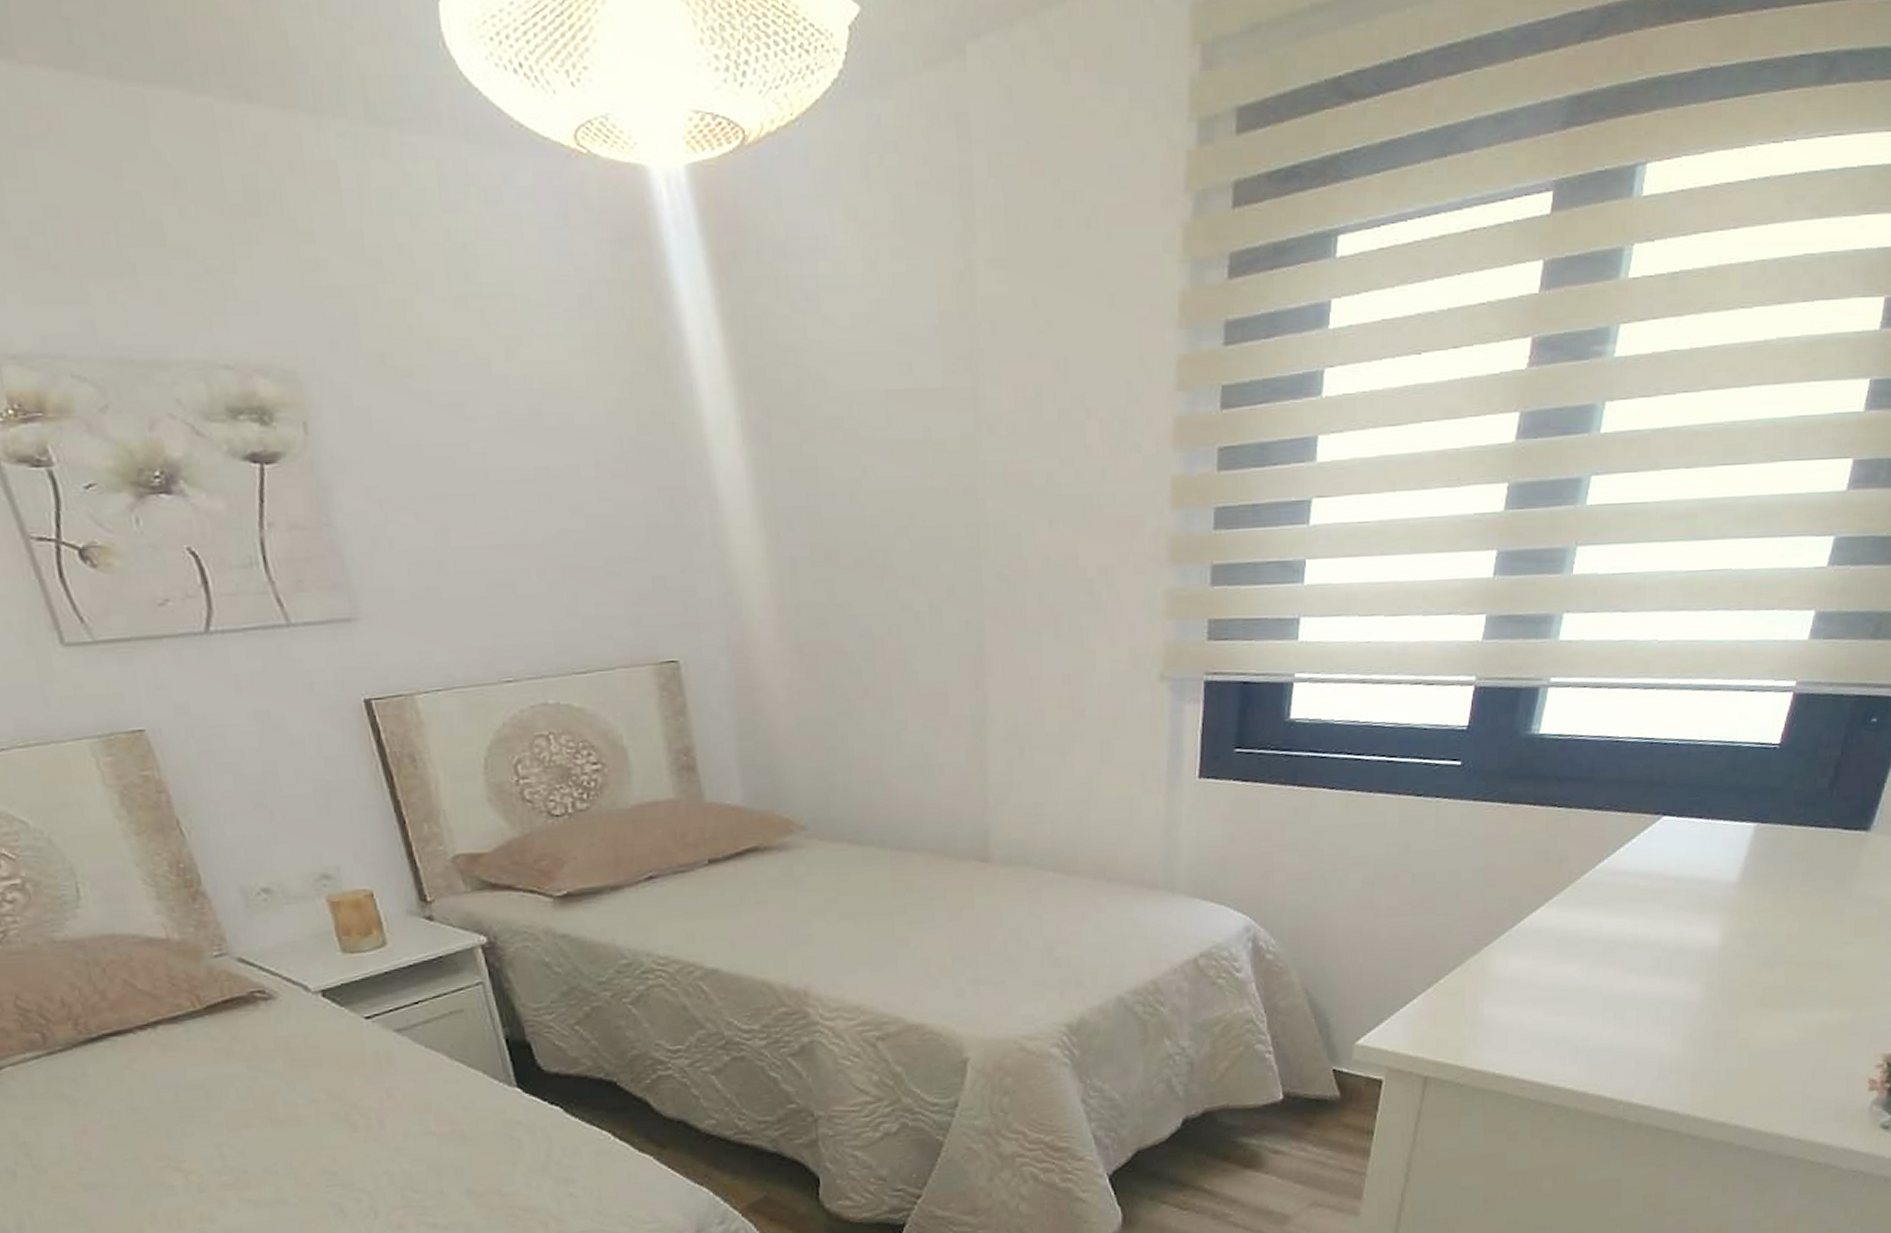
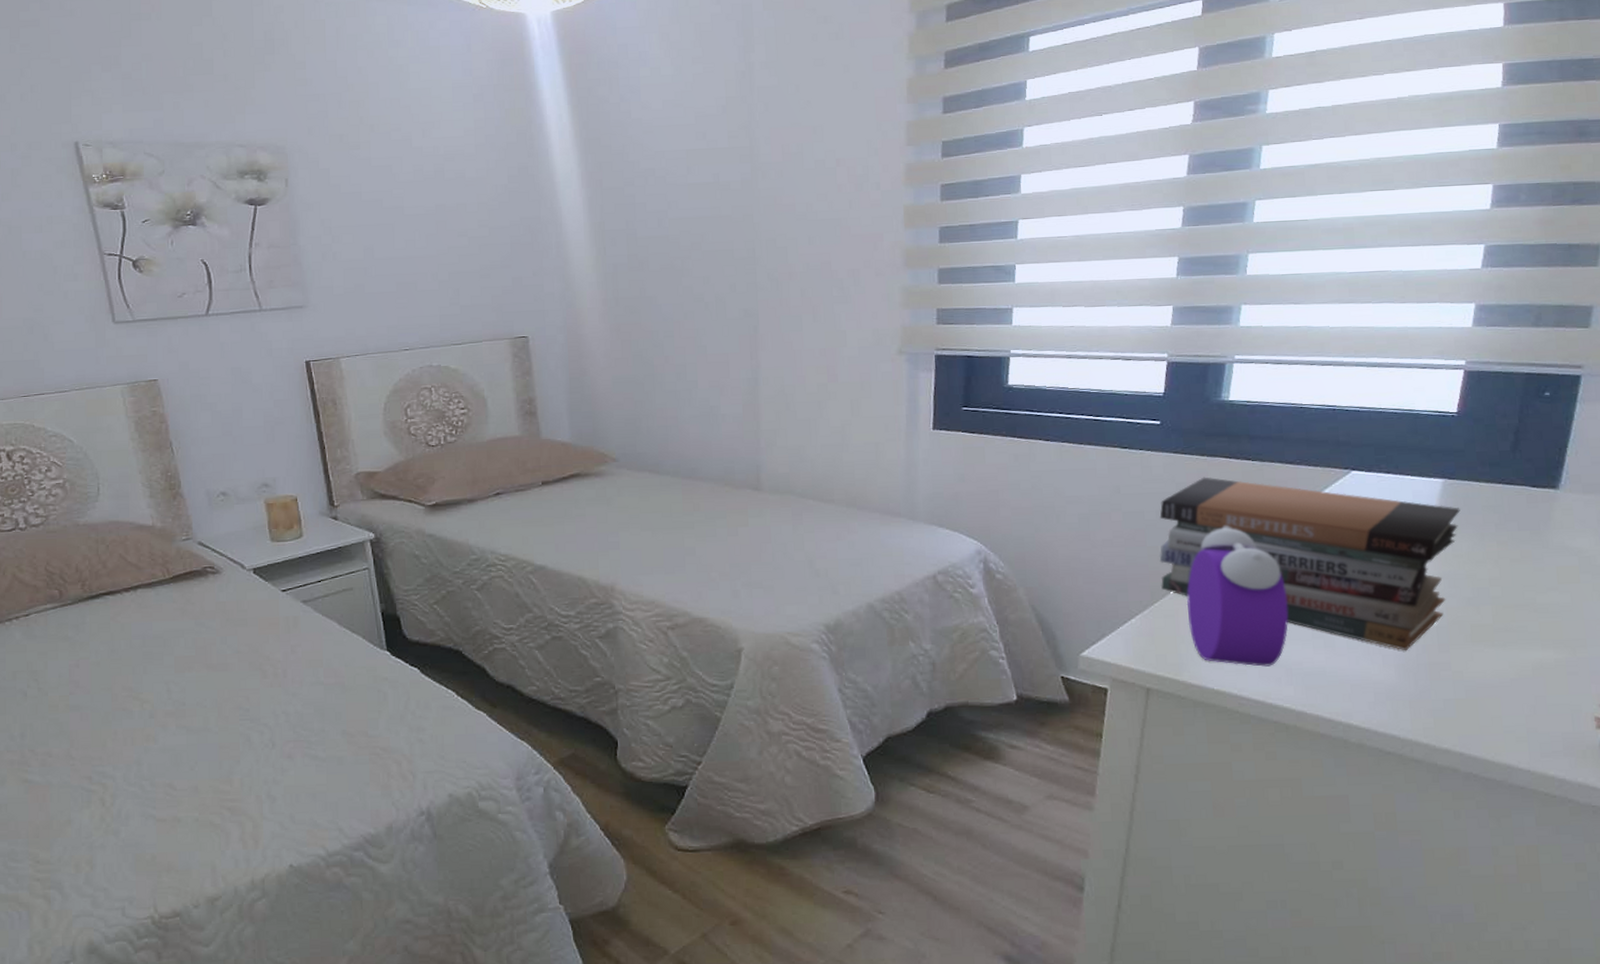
book stack: none [1448,828,1769,1020] -> present [1159,477,1460,651]
alarm clock: none [1474,886,1581,1046] -> present [1186,526,1288,667]

